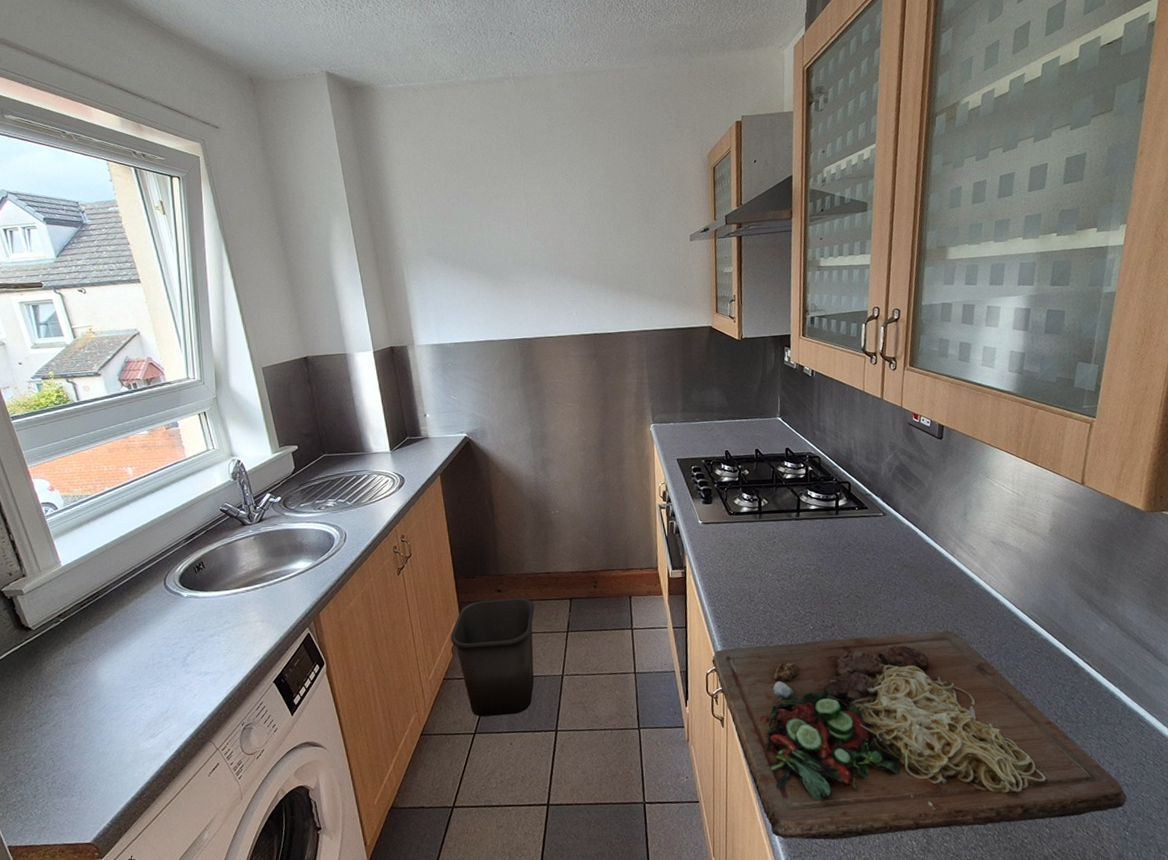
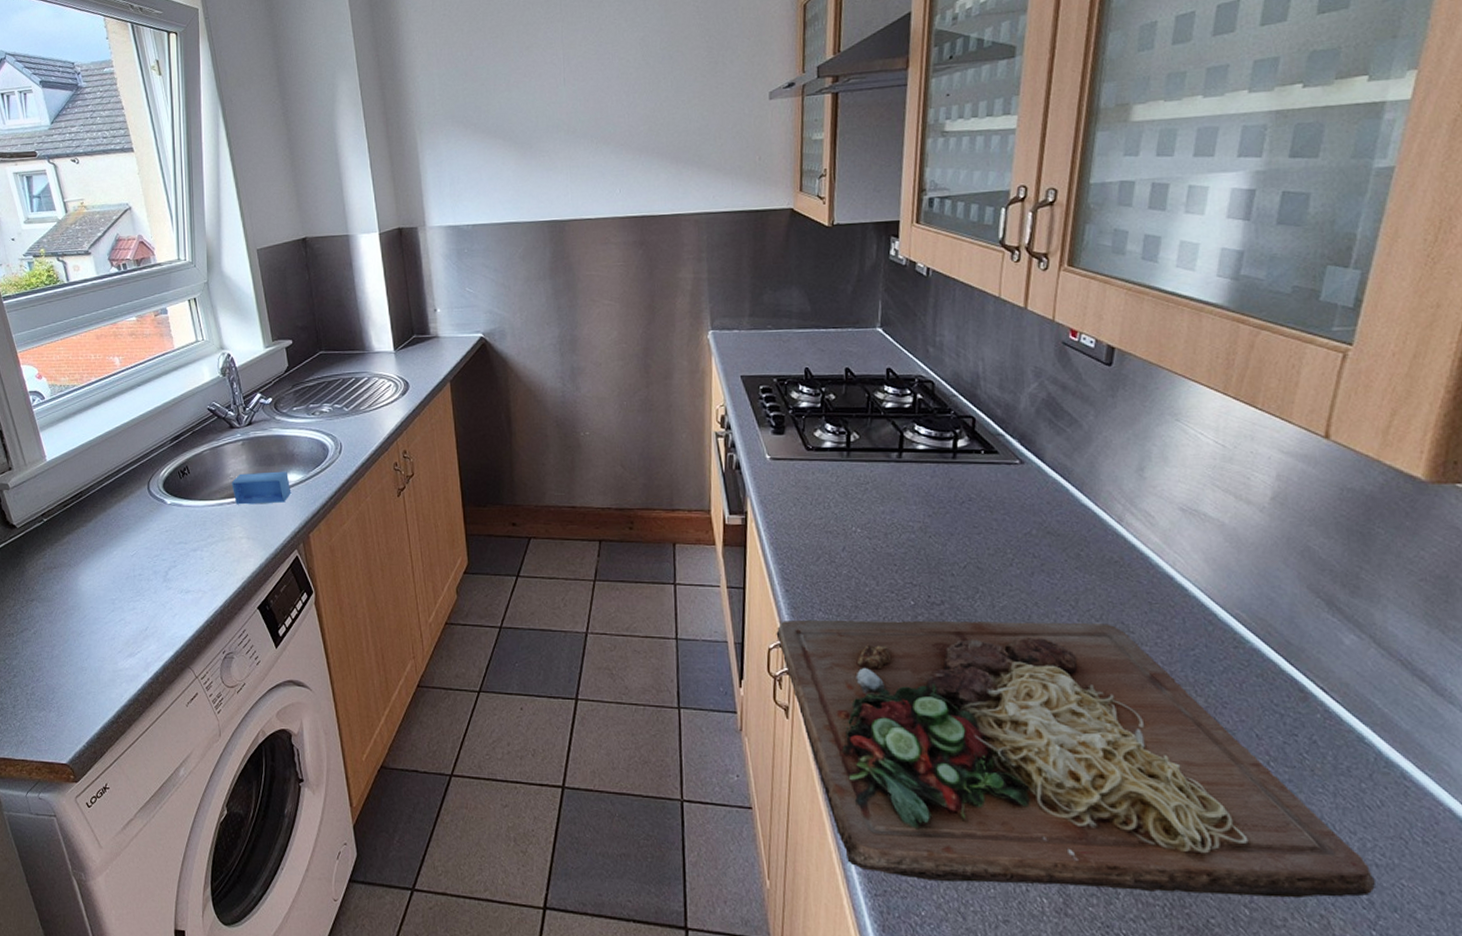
sponge: none [245,560,302,593] -> present [231,471,292,505]
waste bin: present [451,597,535,717] -> none [456,534,556,673]

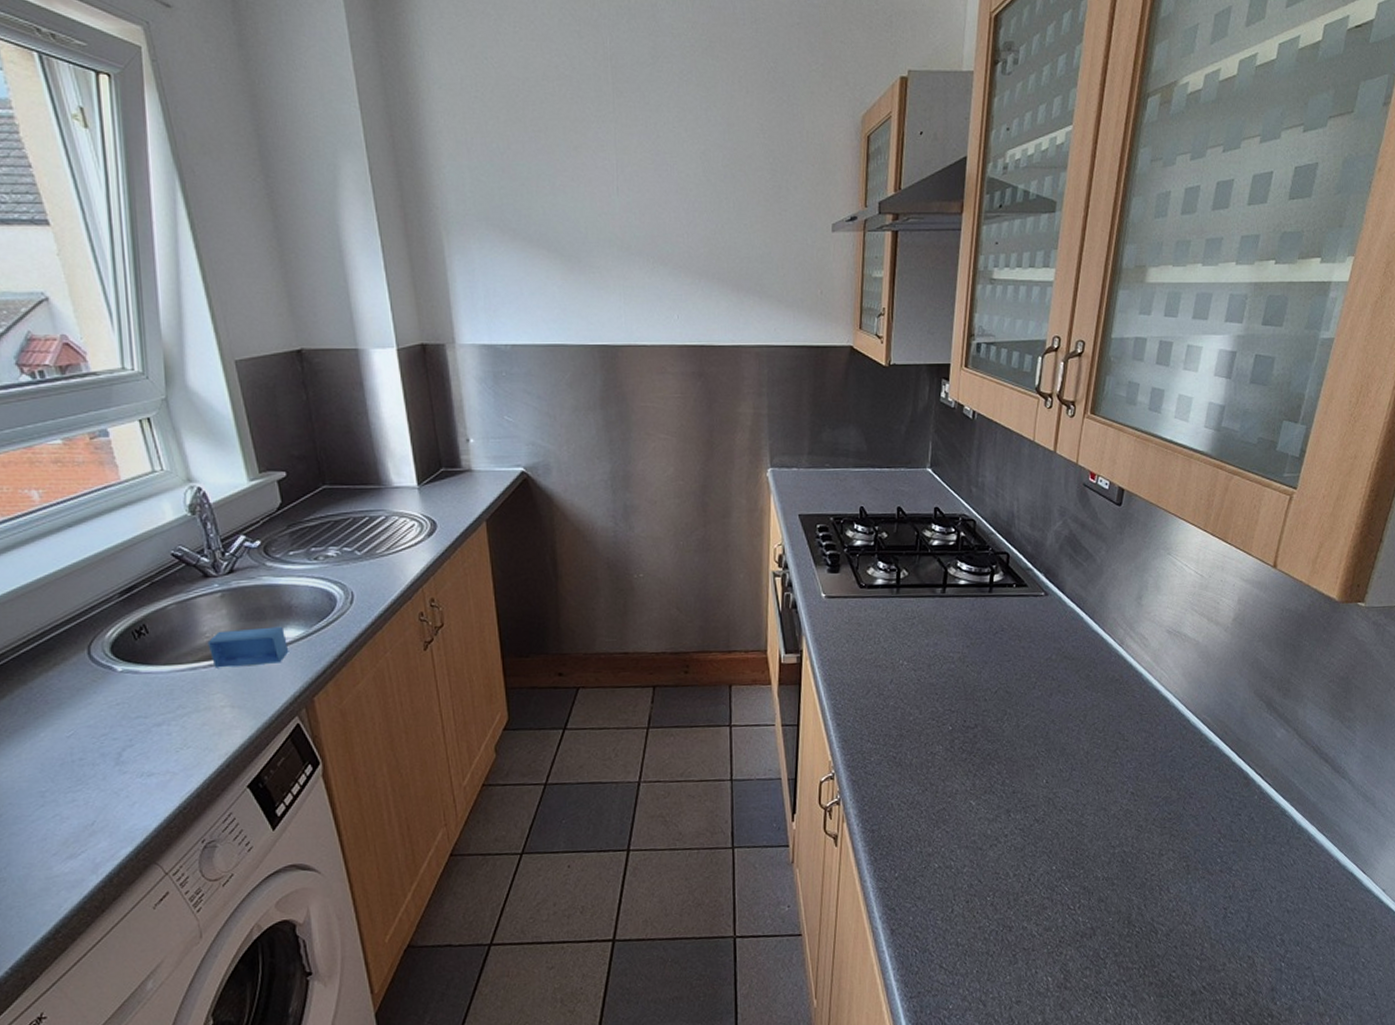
cutting board: present [776,619,1375,899] -> none [827,734,1286,978]

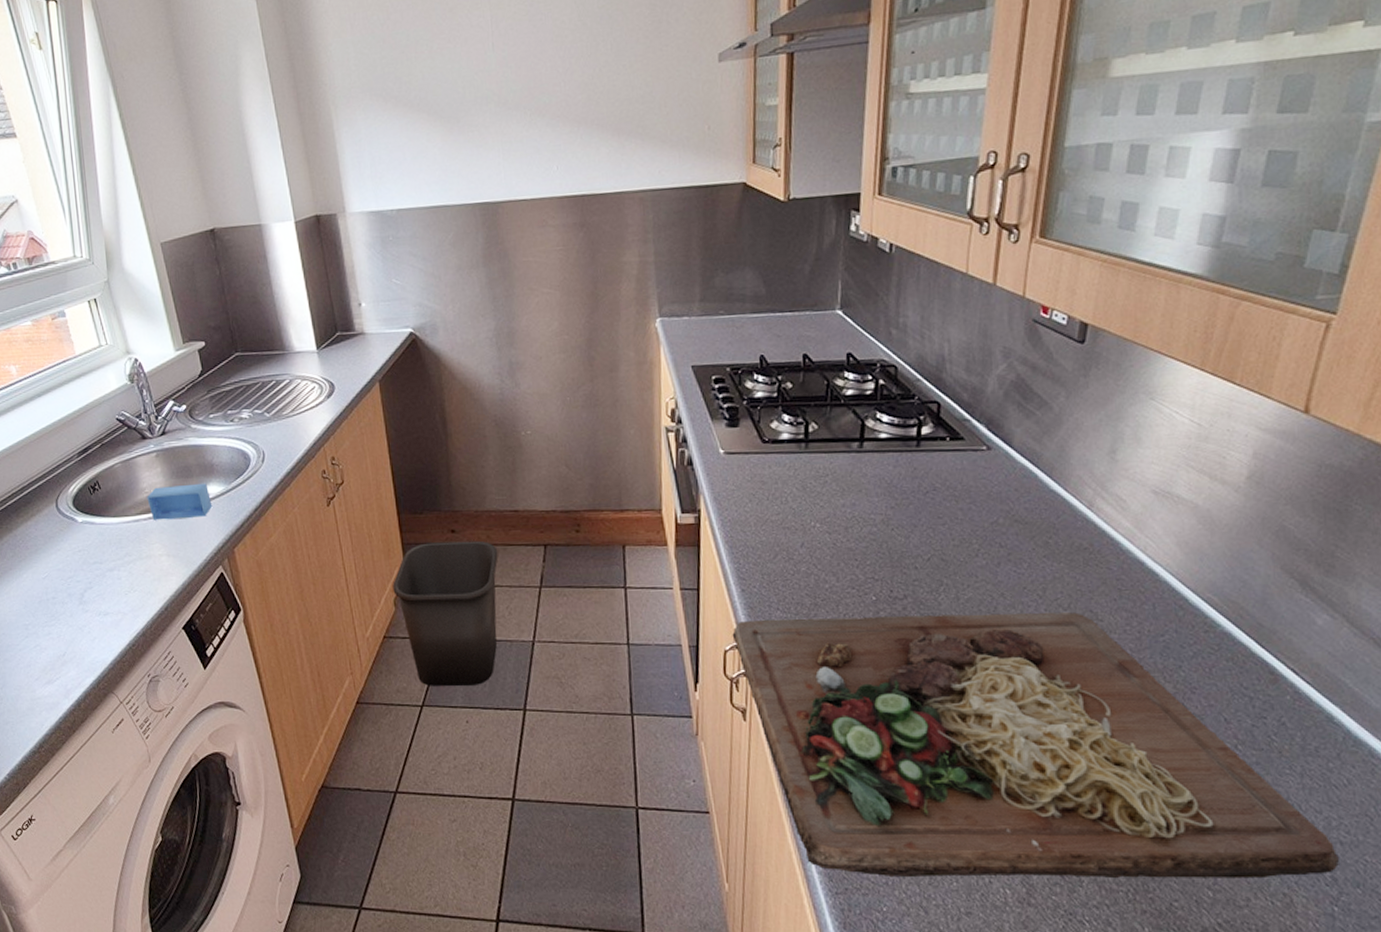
waste bin: none [494,683,606,833] -> present [393,540,498,686]
cutting board: none [827,734,1286,978] -> present [732,612,1339,879]

